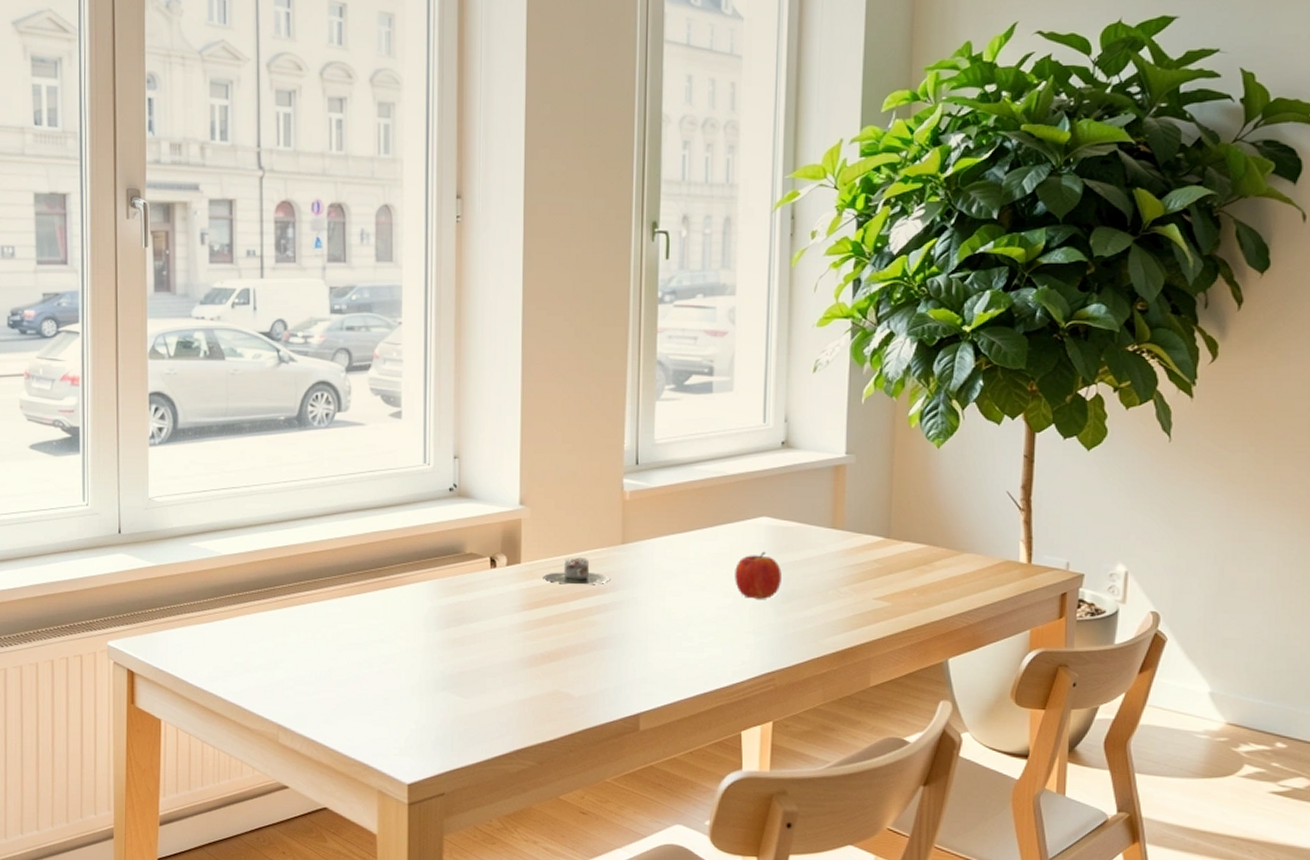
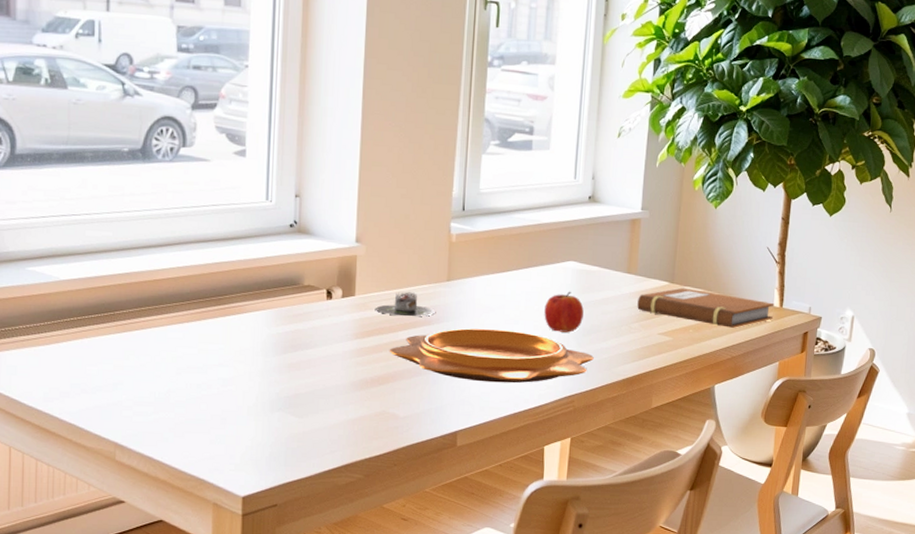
decorative bowl: none [560,596,796,659] -> present [389,328,594,383]
notebook: none [846,543,1021,590] -> present [637,287,775,328]

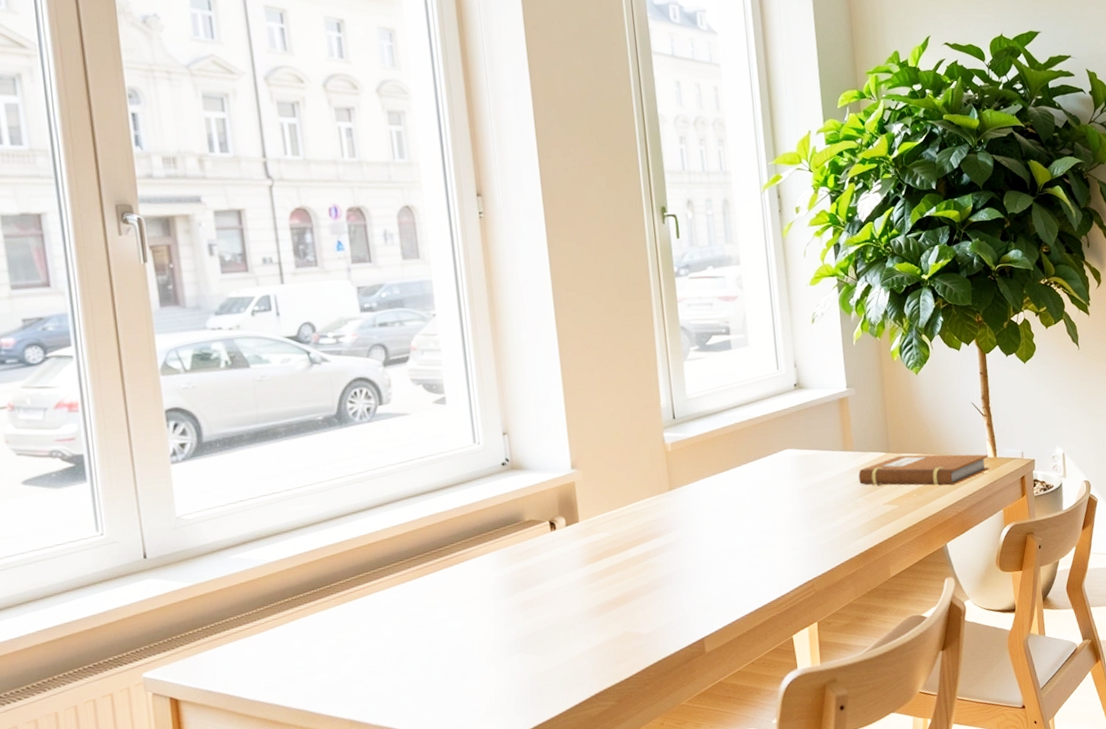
candle: present [376,292,435,317] -> none [602,508,662,535]
decorative bowl: present [389,328,594,383] -> none [622,526,826,585]
fruit: present [544,291,584,333] -> none [769,478,809,521]

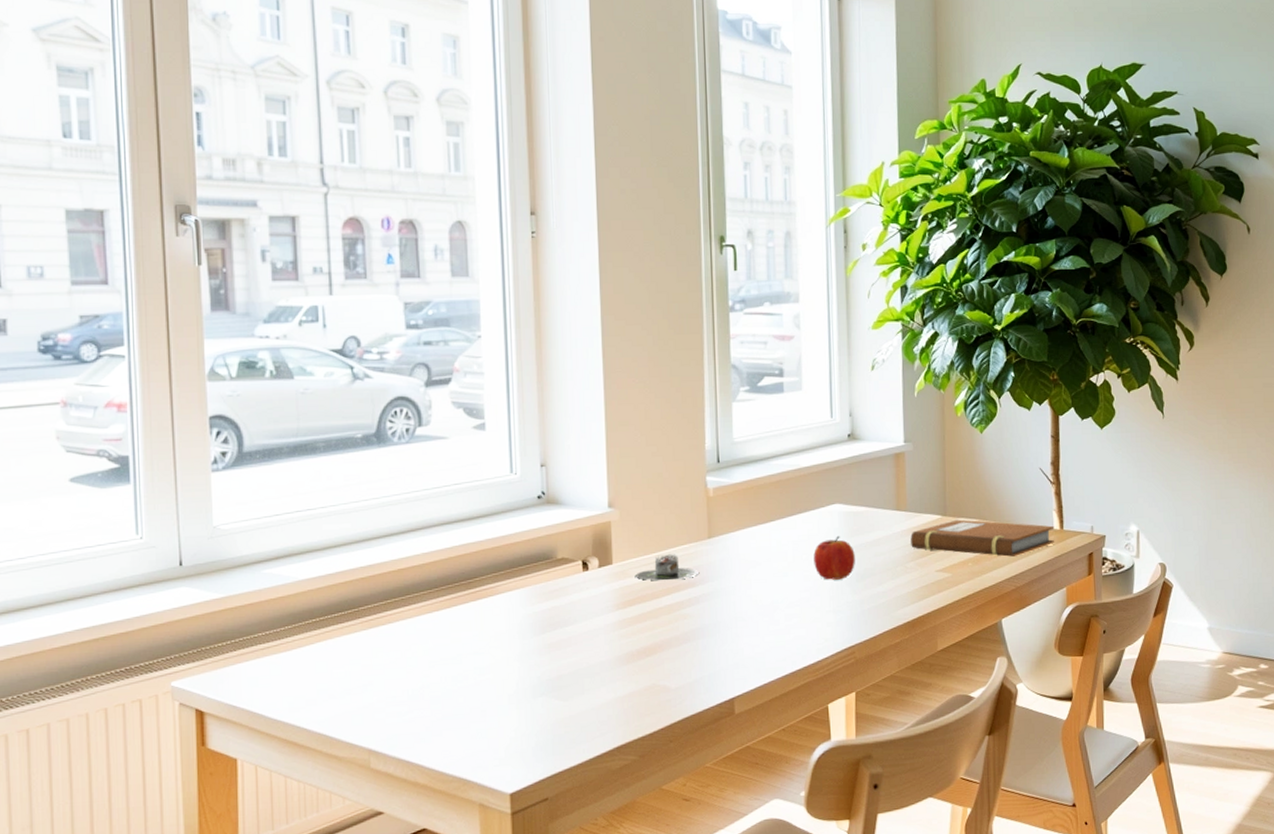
candle: none [602,508,662,535] -> present [636,554,699,581]
fruit: none [769,478,809,521] -> present [813,535,855,580]

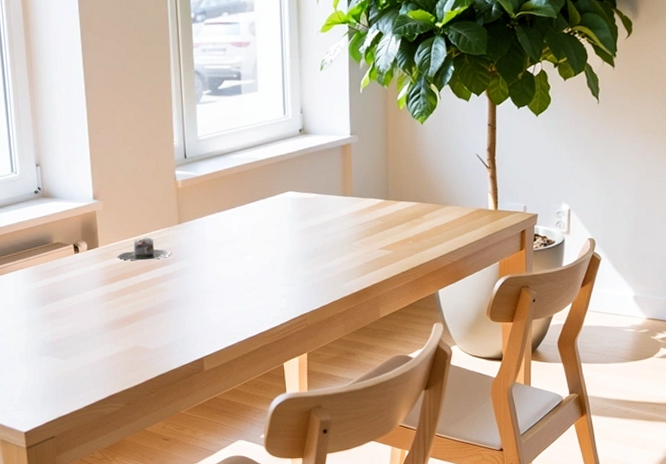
fruit: present [813,535,855,580] -> none [269,219,307,258]
notebook: present [910,519,1055,557] -> none [356,202,489,235]

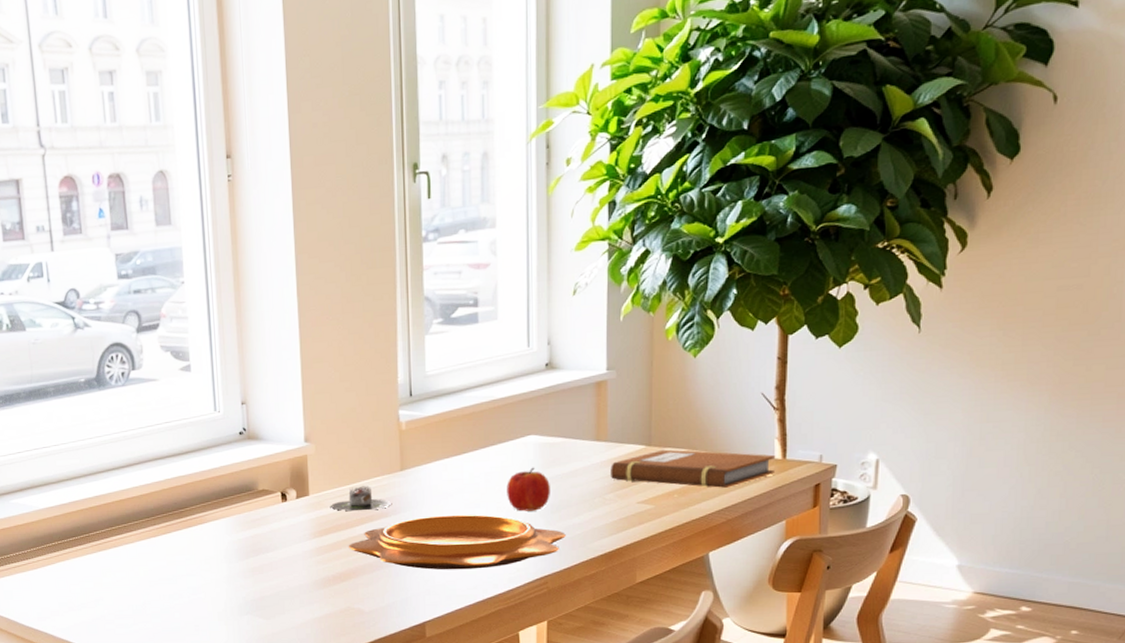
decorative bowl: none [134,261,321,311] -> present [348,514,566,570]
fruit: none [269,219,307,258] -> present [507,467,550,511]
notebook: none [356,202,489,235] -> present [611,449,776,488]

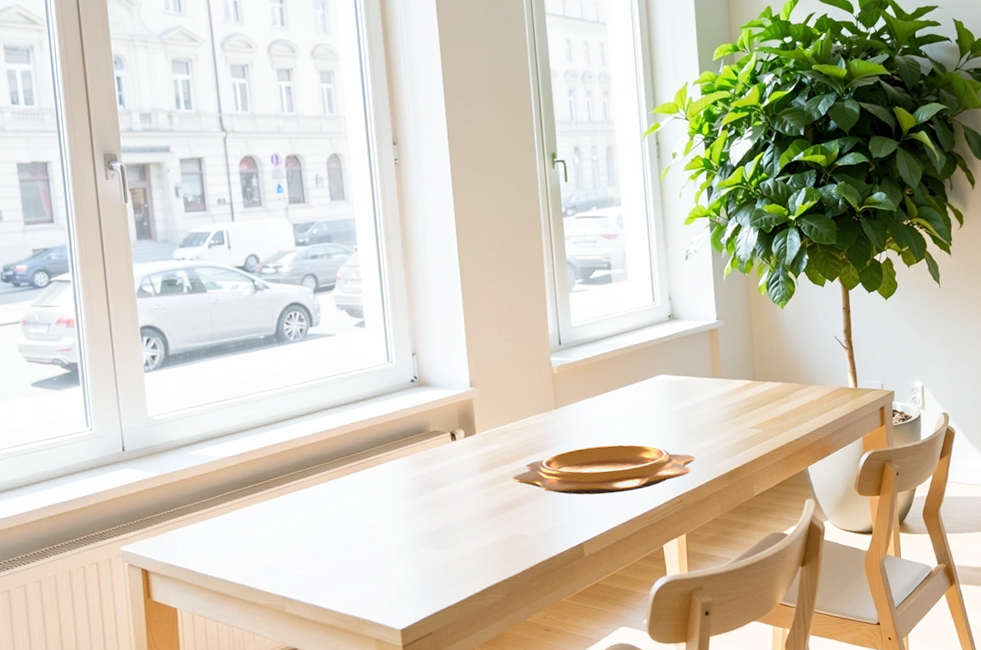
candle: present [331,486,391,511] -> none [496,423,548,447]
fruit: present [507,467,550,511] -> none [644,401,680,440]
notebook: present [611,449,776,488] -> none [726,383,850,413]

